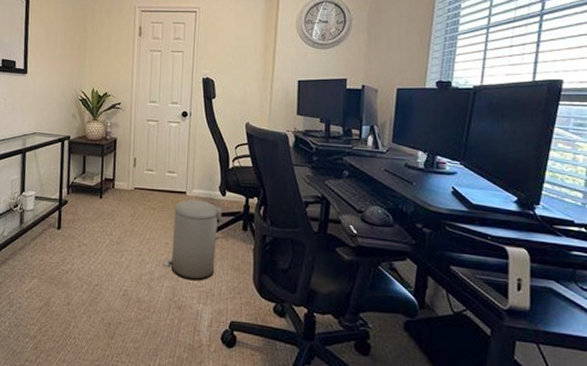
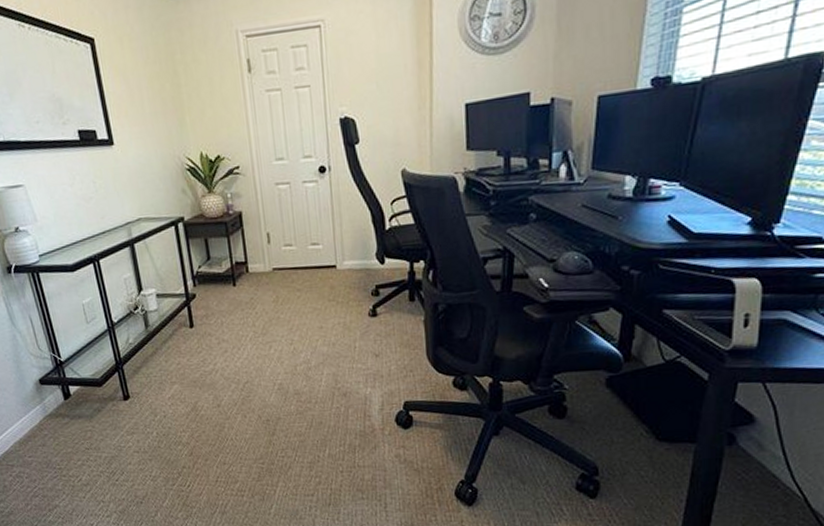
pedal bin: present [163,199,221,281] -> none [319,272,382,365]

